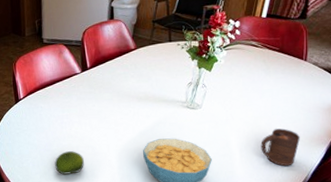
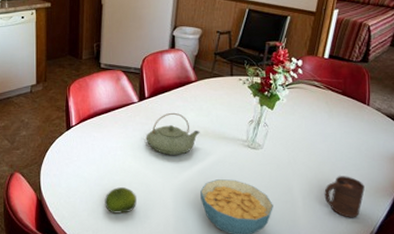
teapot: none [89,80,141,120] -> present [146,112,200,155]

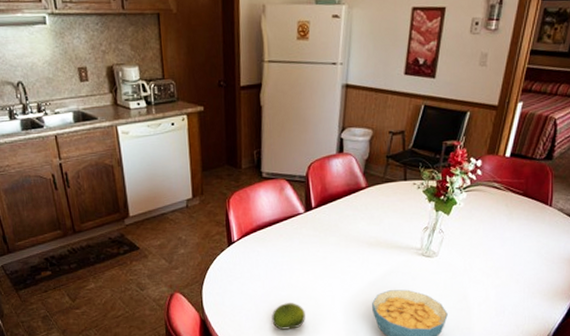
teapot: present [146,112,200,155] -> none [313,222,371,267]
cup: present [324,176,365,218] -> none [501,280,543,323]

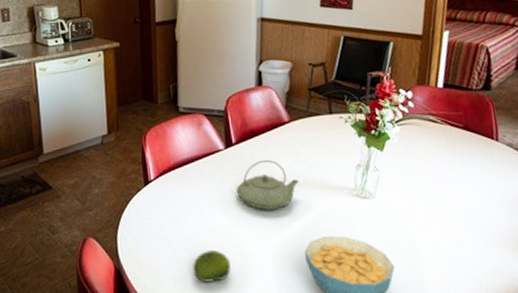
teapot: none [313,222,371,267] -> present [236,159,299,210]

